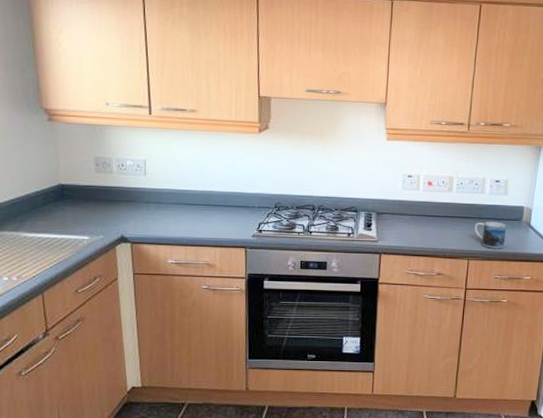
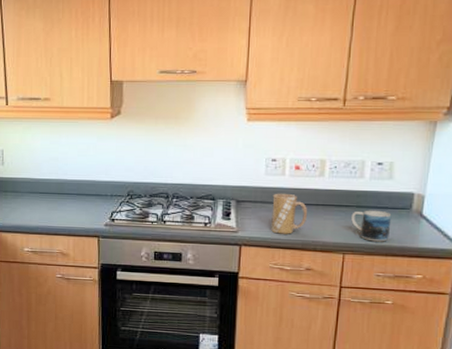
mug: none [407,206,439,243] -> present [271,193,308,234]

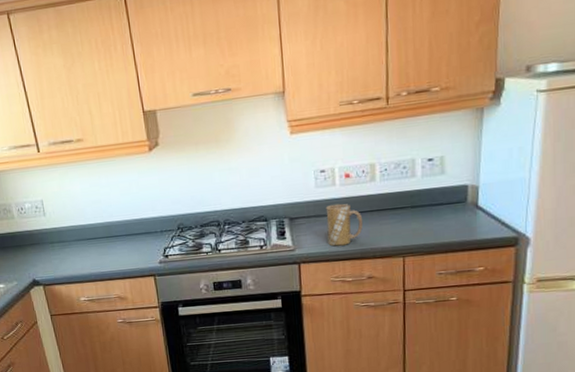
mug: present [351,210,392,242] -> none [407,207,448,241]

